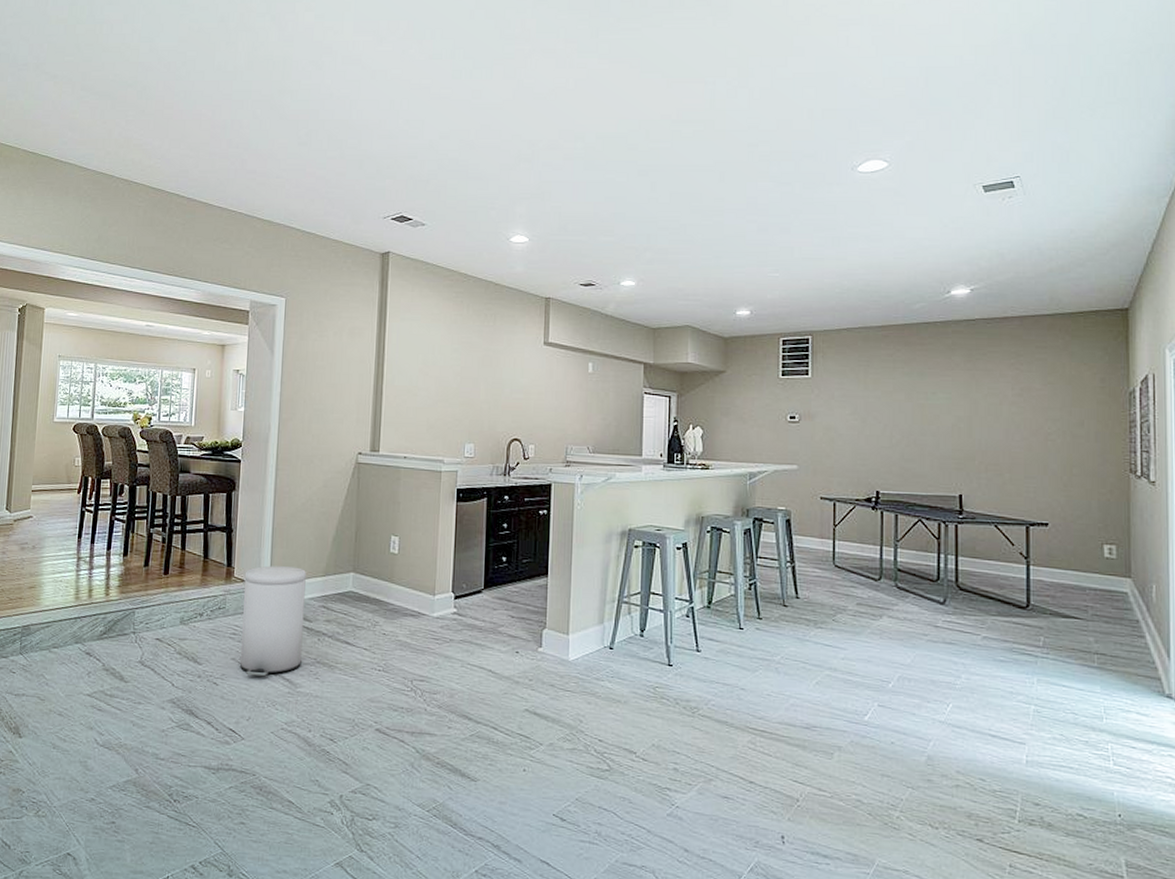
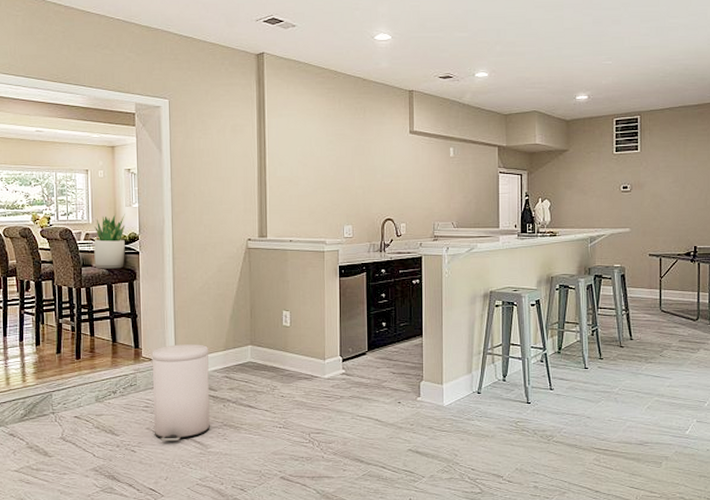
planter: none [193,416,230,477] -> present [94,213,126,269]

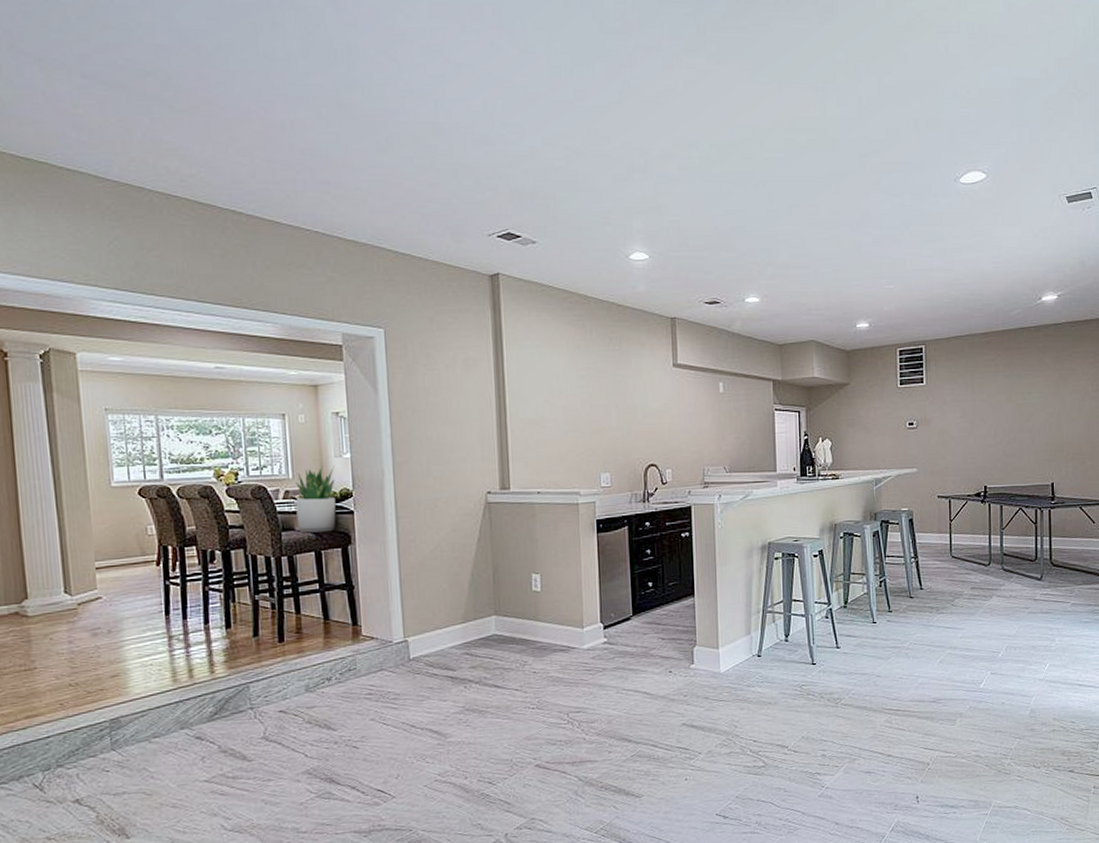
pedal bin: present [151,344,210,442] -> none [374,617,449,734]

